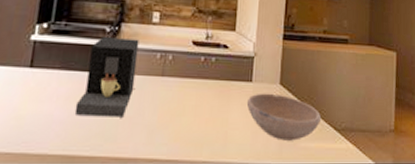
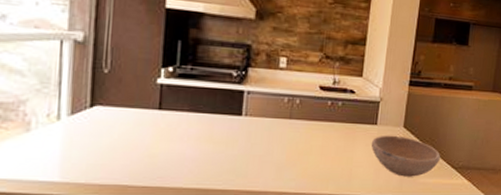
coffee maker: present [74,37,139,117] -> none [205,81,267,156]

